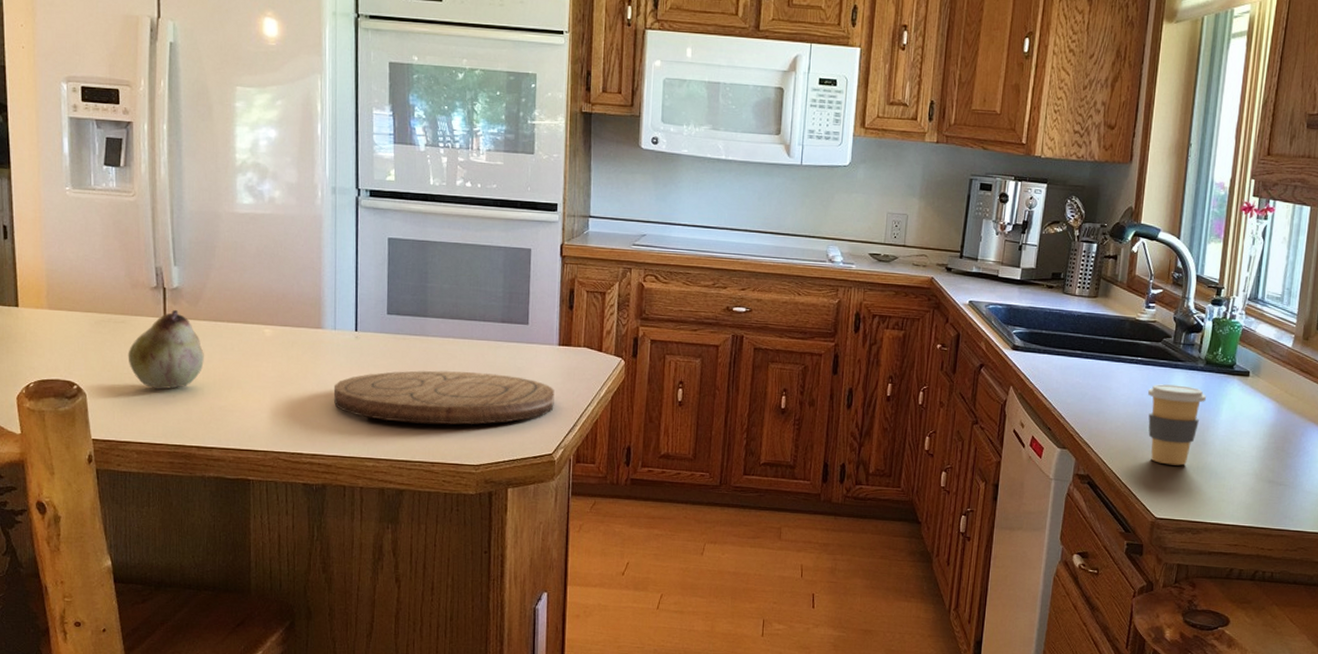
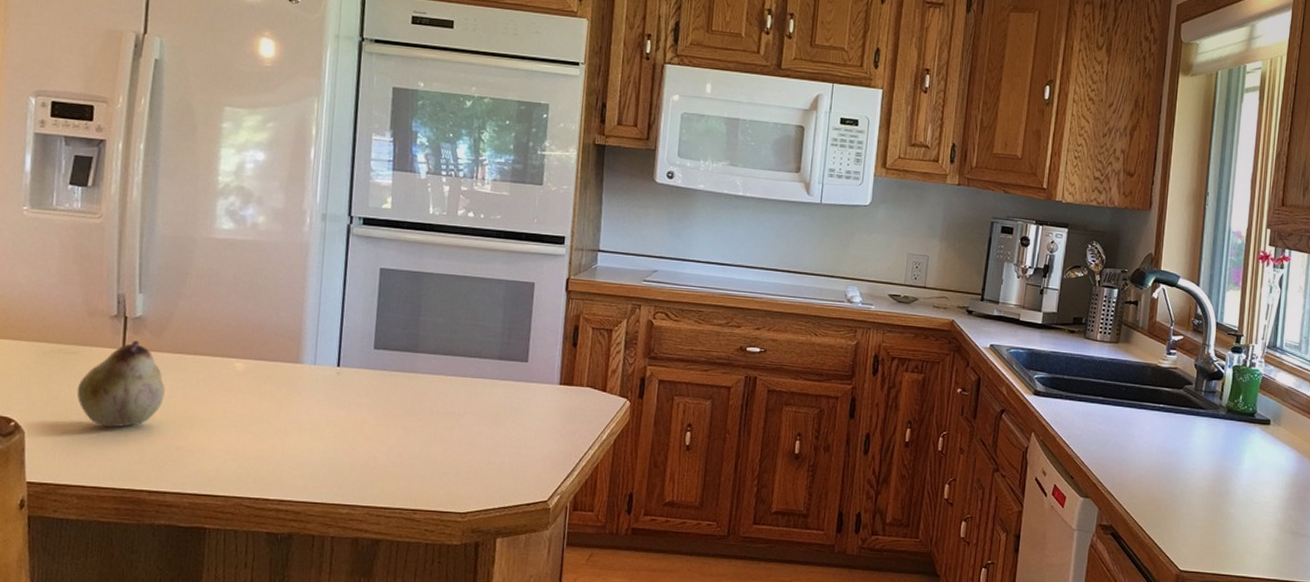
cutting board: present [333,370,555,425] -> none [308,409,553,469]
coffee cup: present [1147,384,1207,466] -> none [1170,432,1229,516]

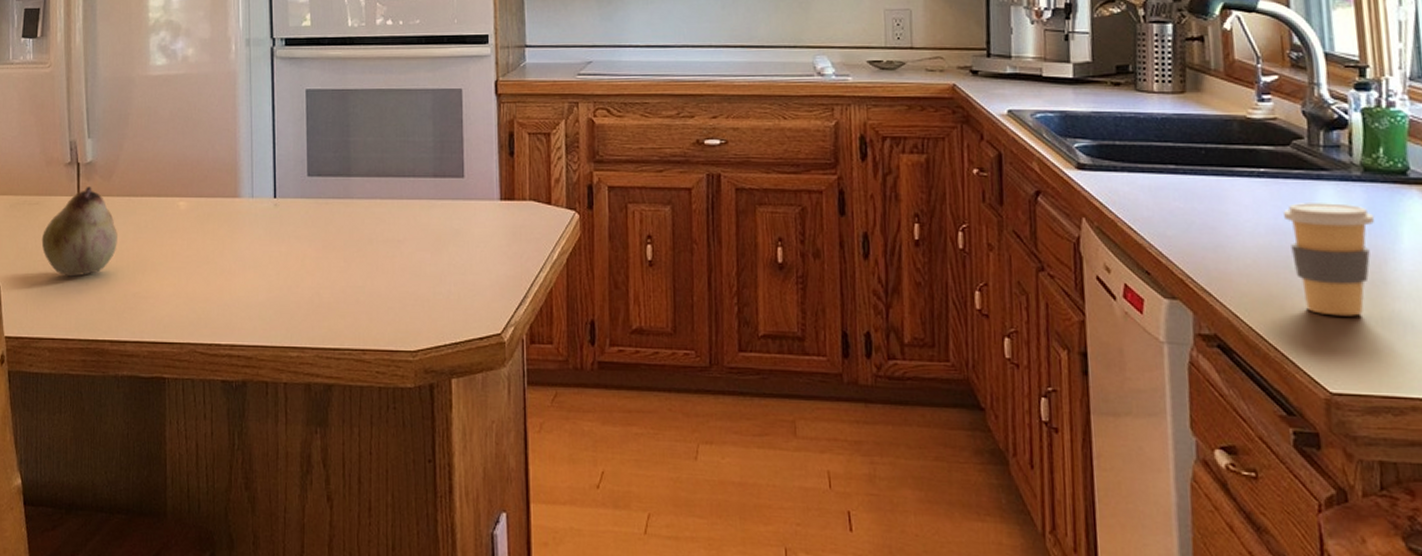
coffee cup: none [1170,432,1229,516] -> present [1282,203,1375,316]

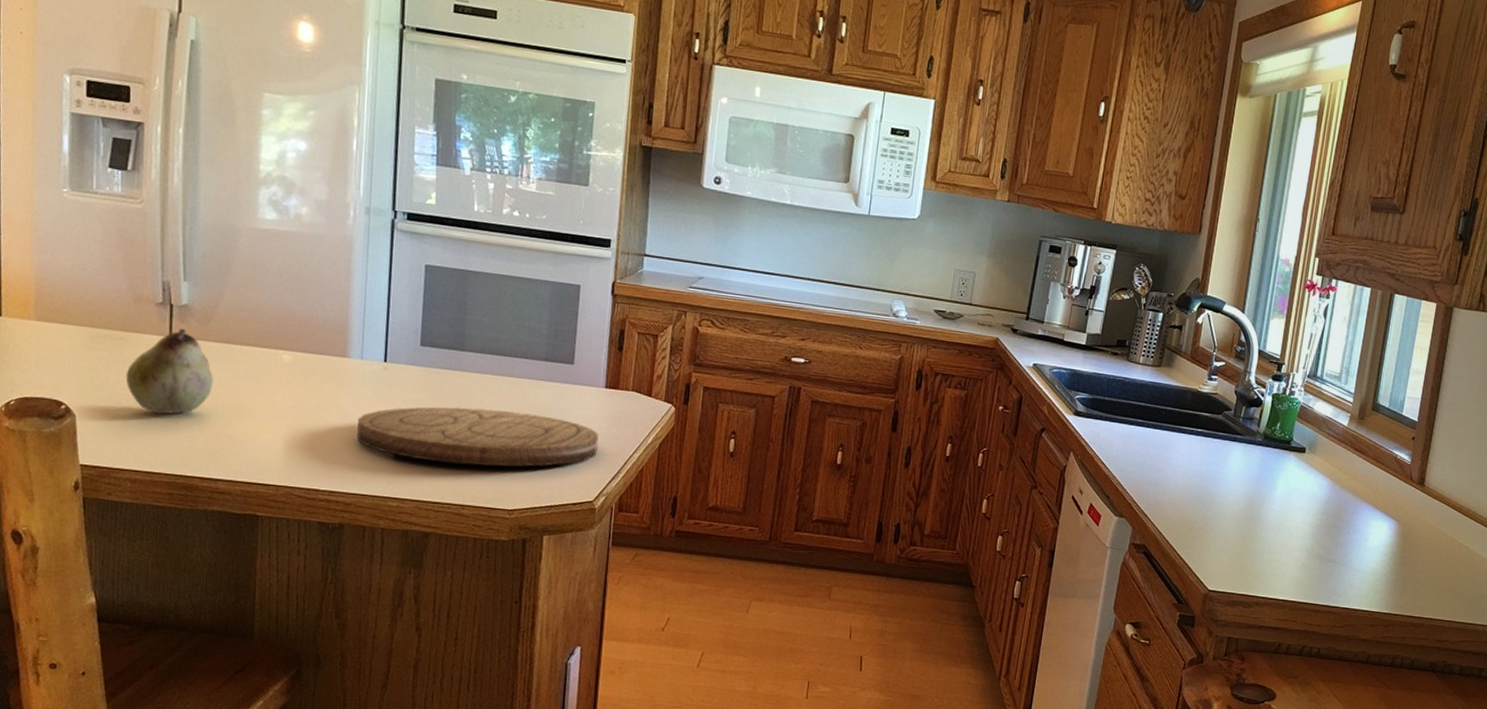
cutting board: none [252,238,500,303] -> present [357,407,599,467]
coffee cup: present [1282,203,1375,316] -> none [1205,456,1264,539]

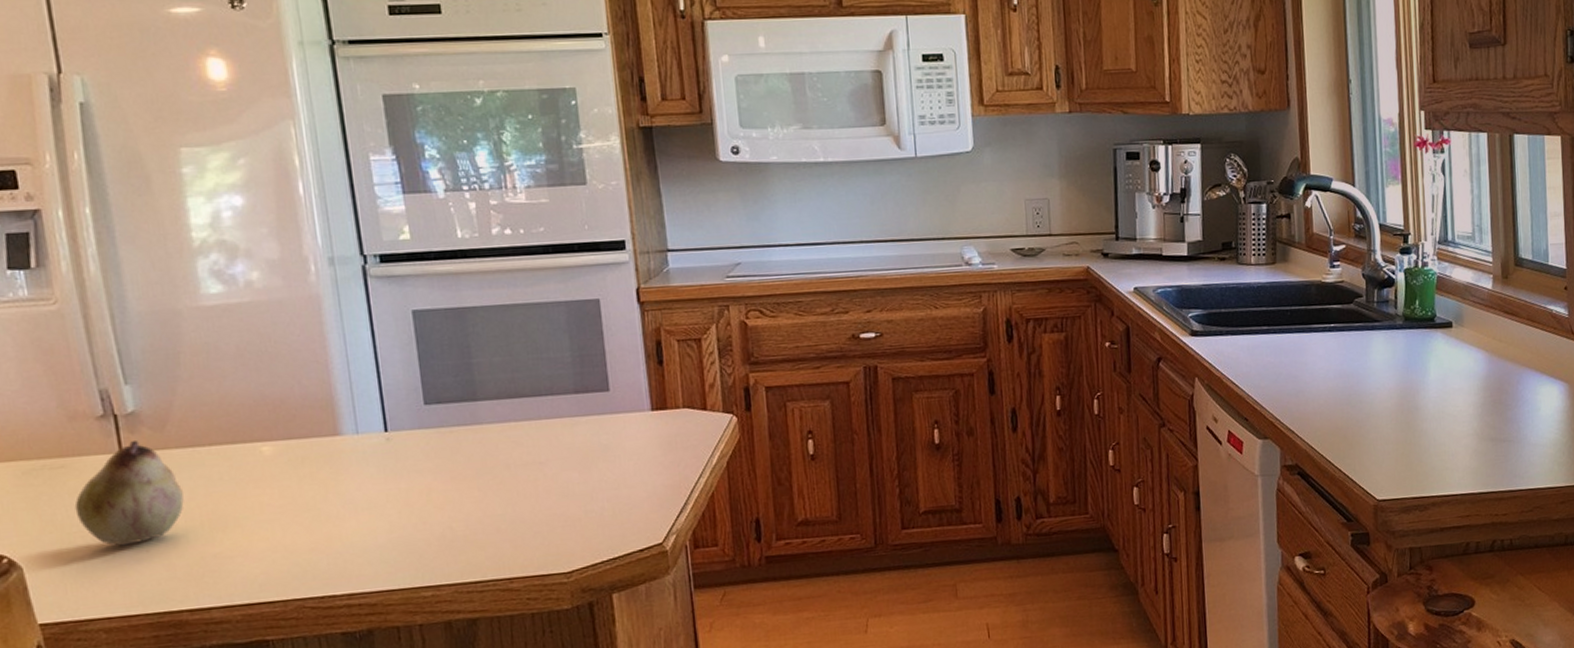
cutting board: present [357,407,599,467] -> none [365,456,657,537]

